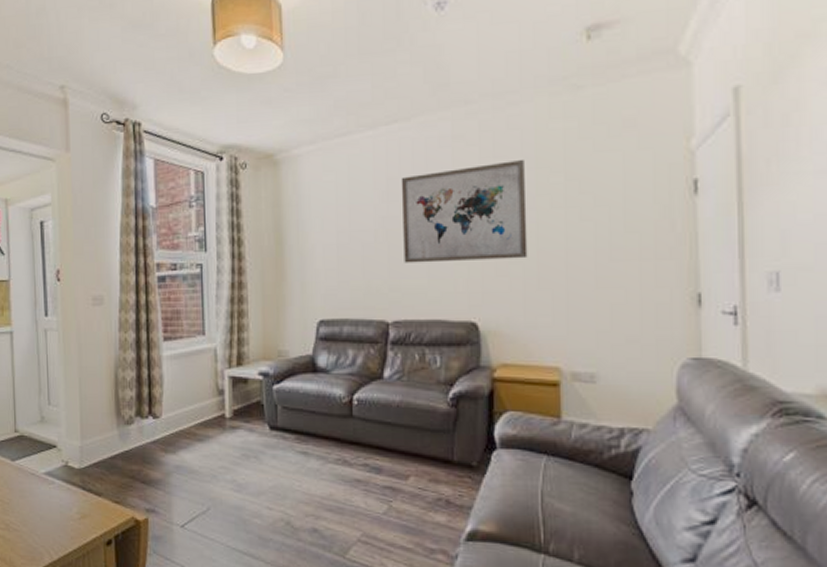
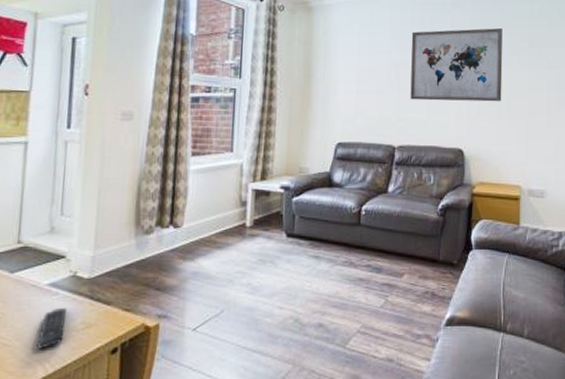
remote control: none [41,496,64,536] -> present [37,307,67,349]

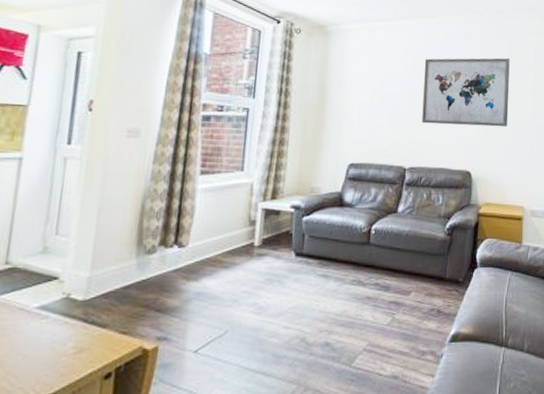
remote control: present [37,307,67,349] -> none [21,331,58,376]

